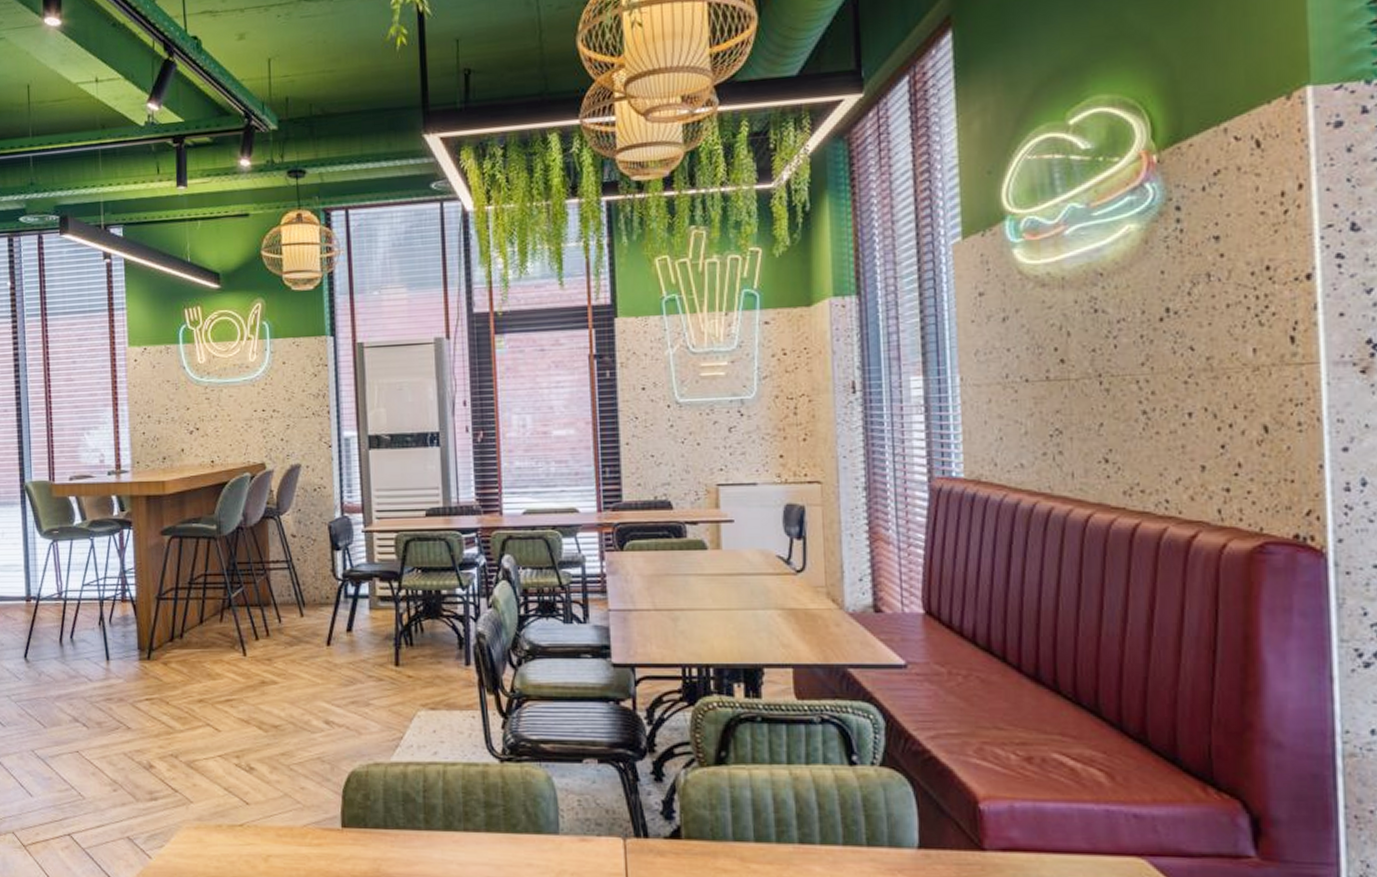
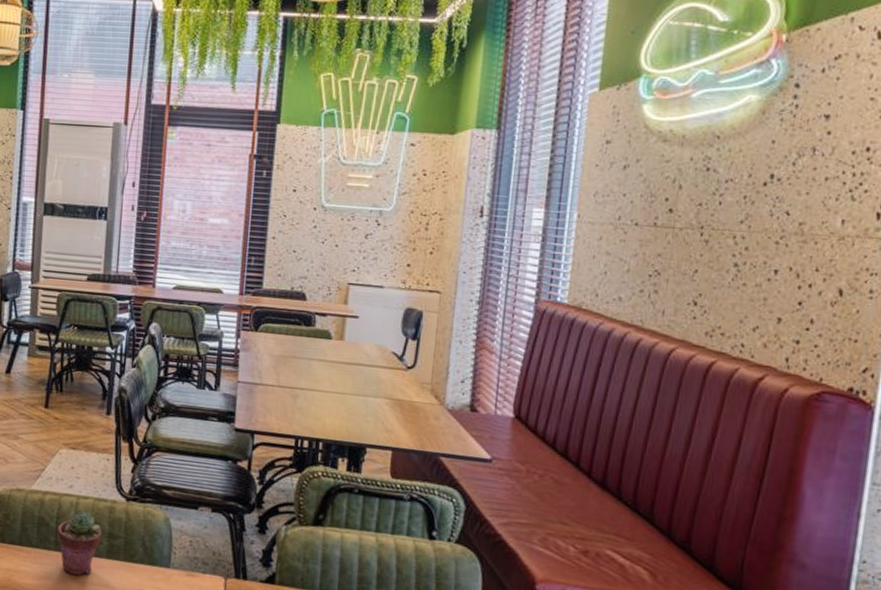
potted succulent: none [426,781,477,856] -> present [57,512,102,576]

